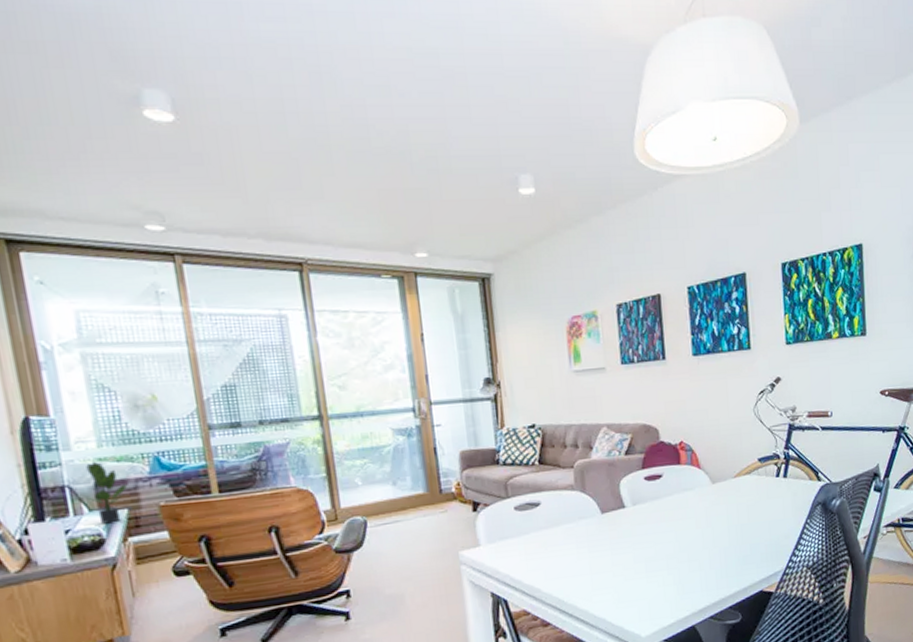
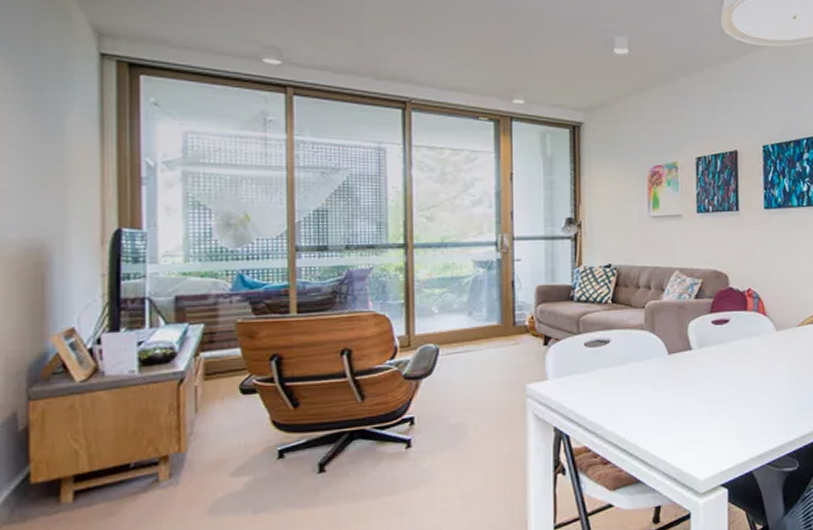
potted plant: present [86,461,127,524] -> none [164,275,207,338]

